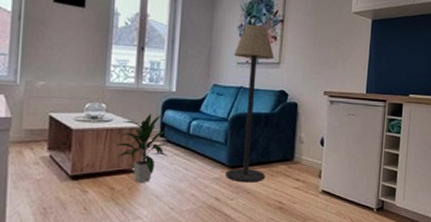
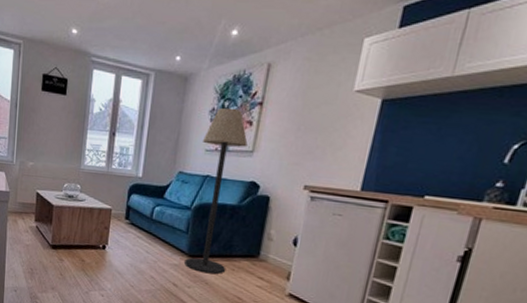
indoor plant: present [116,113,169,183] -> none [87,196,132,260]

